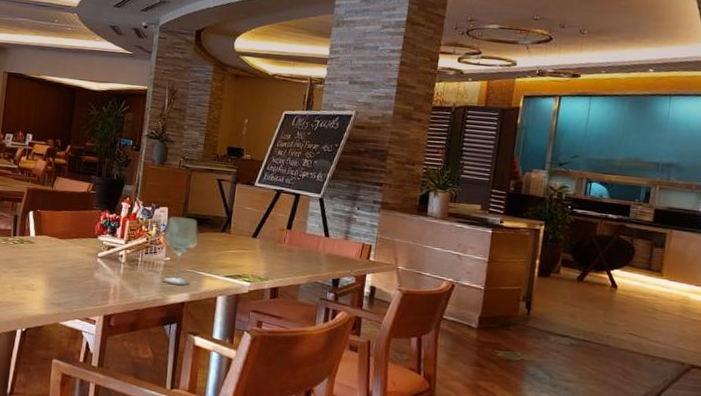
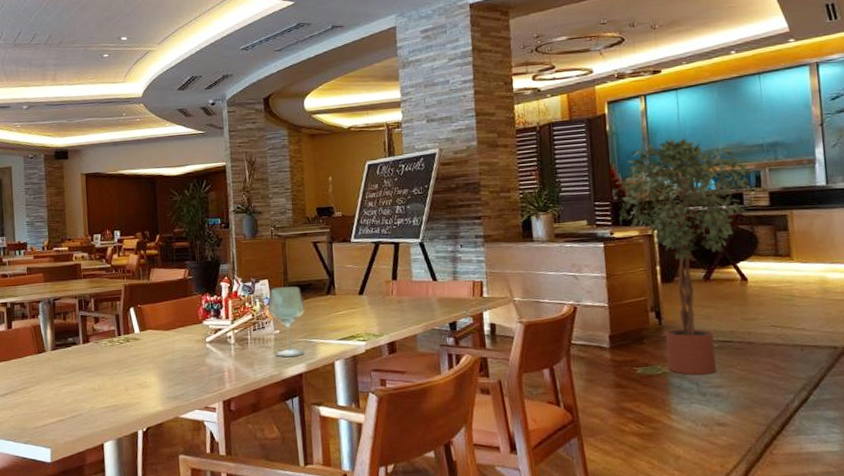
potted tree: none [511,141,644,369] -> present [615,138,753,375]

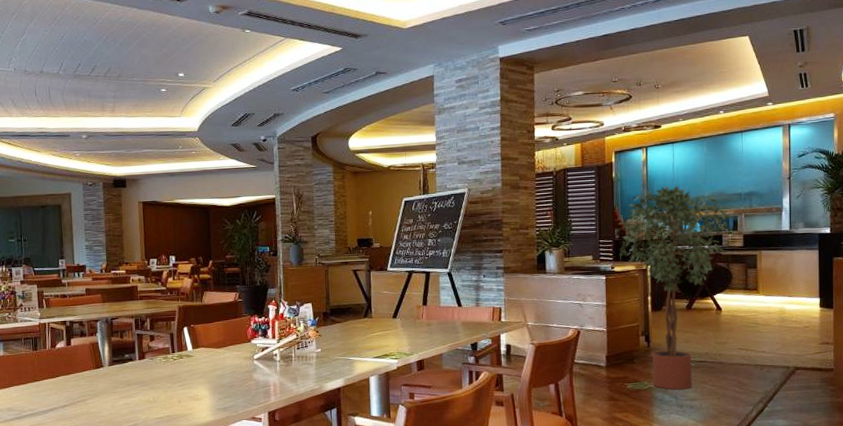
wine glass: present [268,286,305,357] -> none [311,309,345,373]

